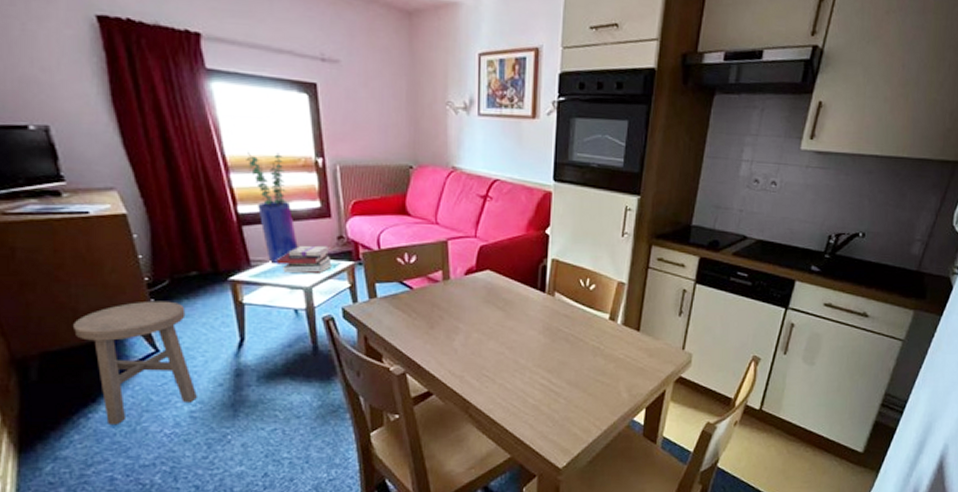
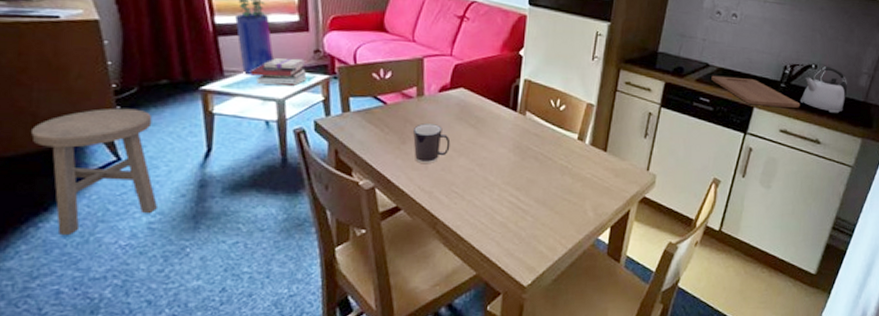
mug: none [440,308,479,349] -> present [412,123,451,164]
cutting board: none [749,248,847,280] -> present [711,75,800,108]
kettle: none [845,233,899,285] -> present [799,65,848,114]

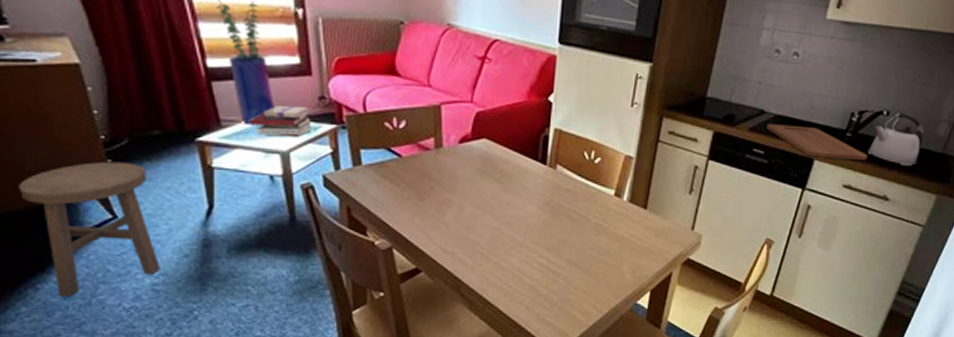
mug: present [412,123,451,164] -> none [431,178,474,223]

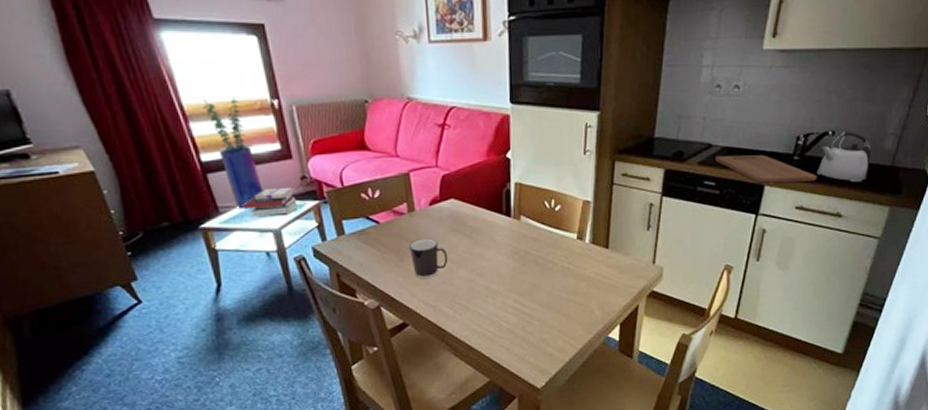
stool: present [19,161,160,296] -> none [58,253,182,375]
mug: none [431,178,474,223] -> present [408,238,448,279]

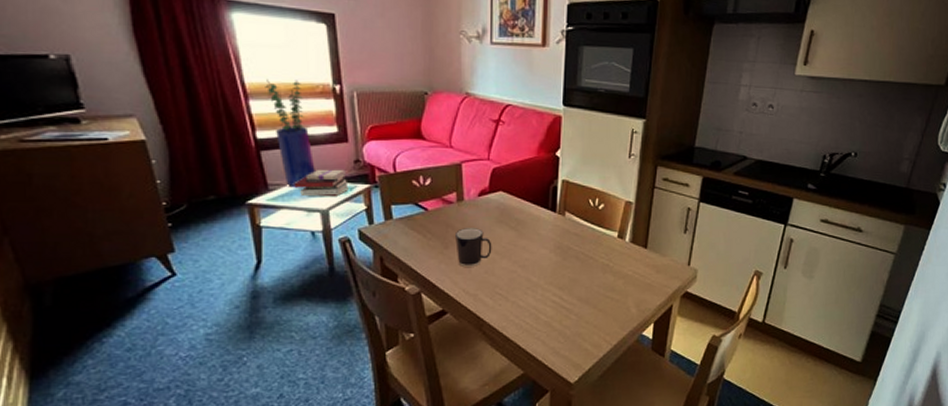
cutting board: present [715,155,817,183] -> none [749,168,841,197]
kettle: present [816,130,872,183] -> none [840,153,889,201]

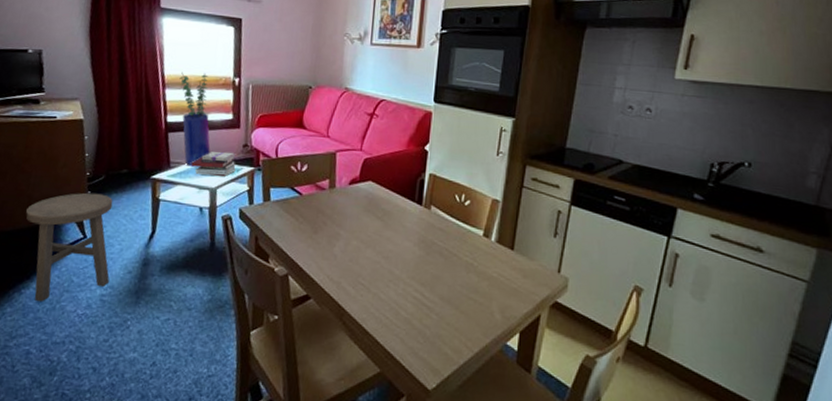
stool: none [90,225,213,348] -> present [26,192,113,301]
mug: present [454,228,492,268] -> none [324,214,359,255]

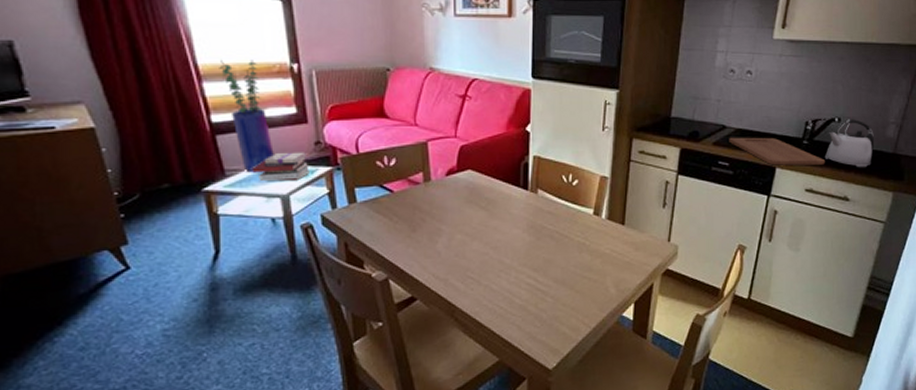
stool: present [26,192,113,301] -> none [38,215,170,348]
cutting board: none [626,172,734,210] -> present [729,137,825,165]
kettle: none [733,163,793,219] -> present [824,118,875,168]

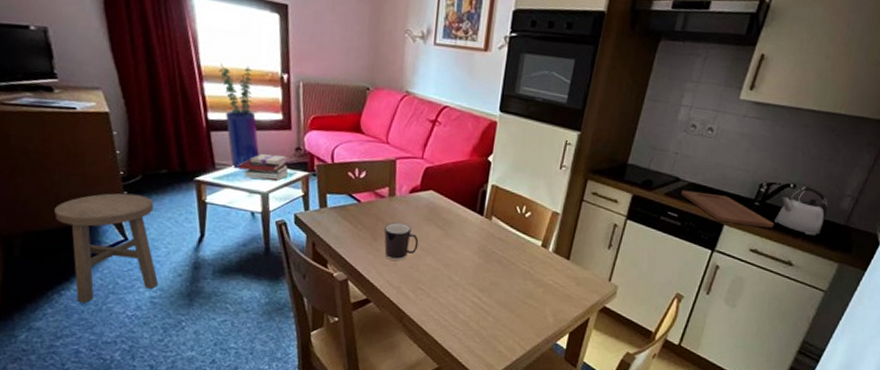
stool: none [38,215,170,348] -> present [54,193,158,303]
mug: none [422,209,462,252] -> present [383,222,419,261]

